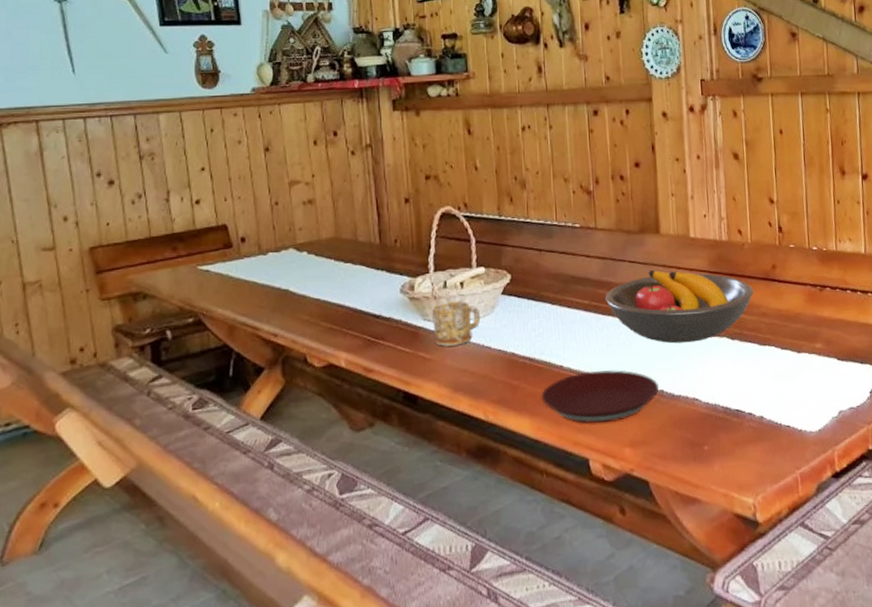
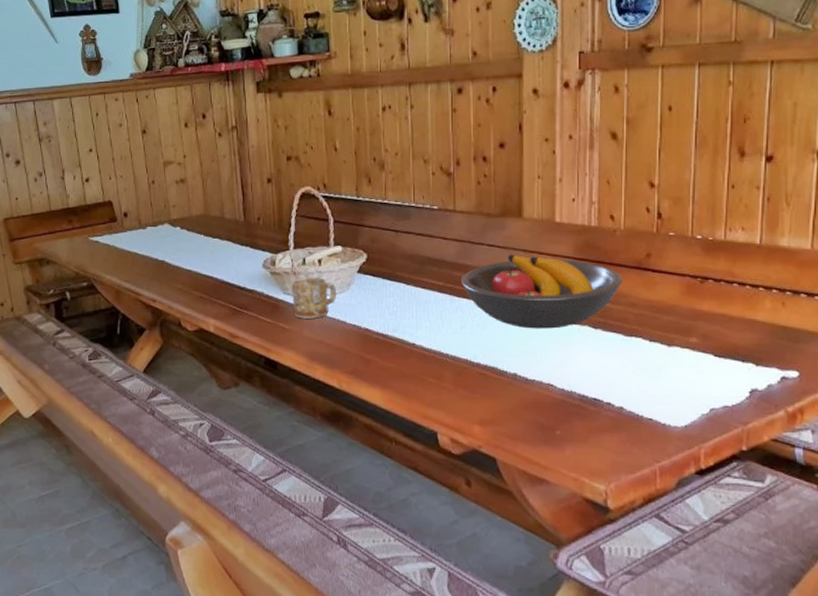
plate: present [541,369,660,424] -> none [393,350,513,401]

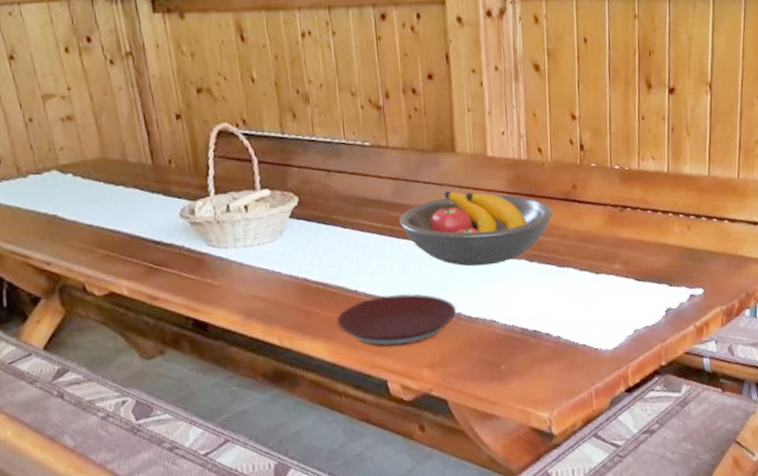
mug: present [292,277,337,319] -> none [216,225,269,273]
plate: none [393,350,513,401] -> present [336,293,457,347]

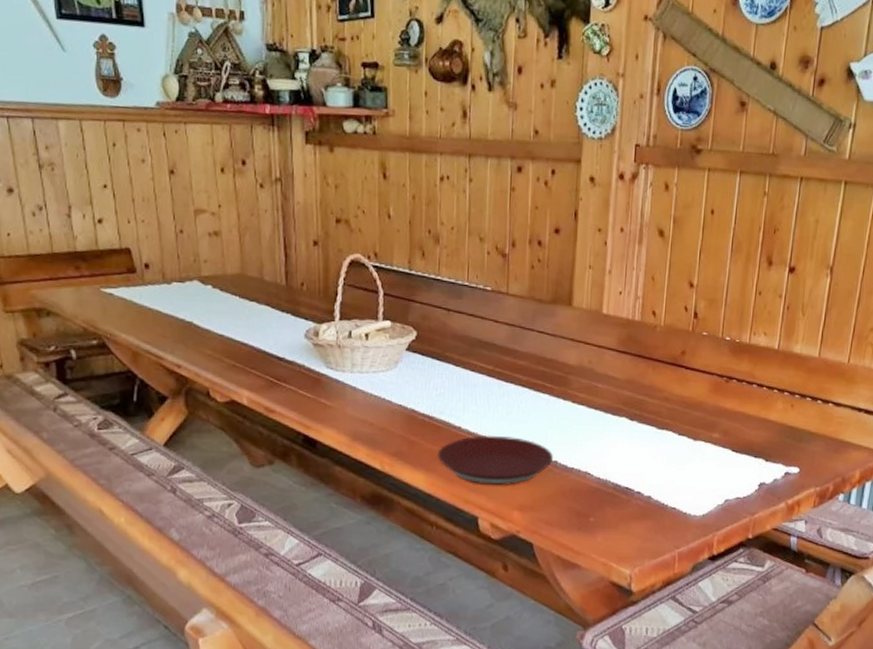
fruit bowl: present [398,190,553,267] -> none [509,342,659,419]

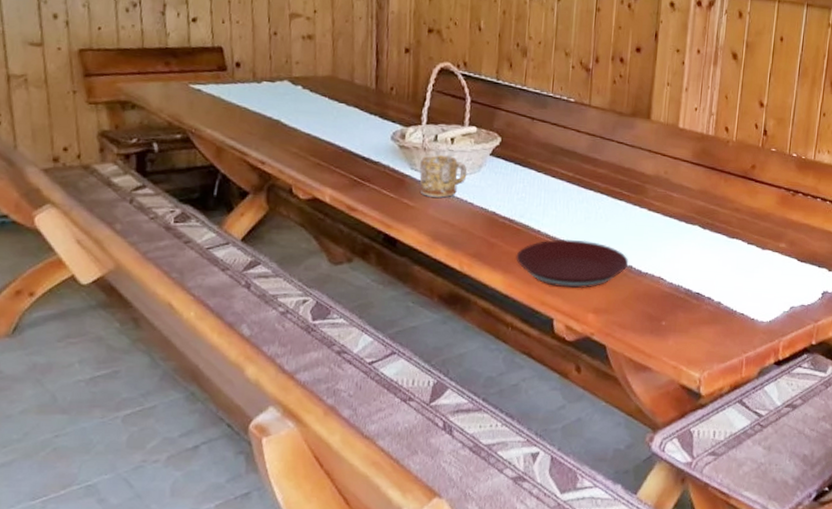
mug: none [335,352,384,396] -> present [419,154,468,198]

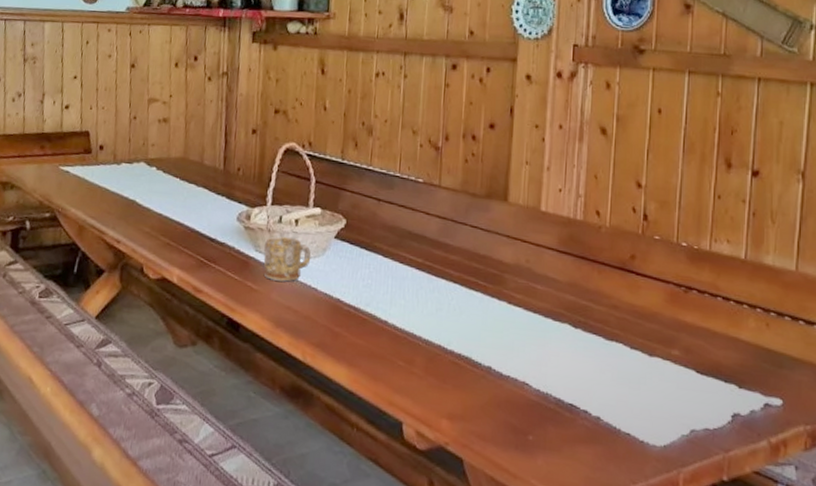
plate: present [516,239,629,289] -> none [361,331,488,390]

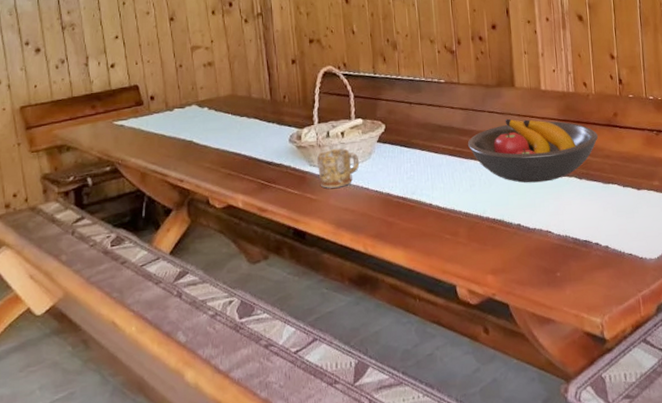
fruit bowl: none [440,238,605,323] -> present [467,118,598,183]

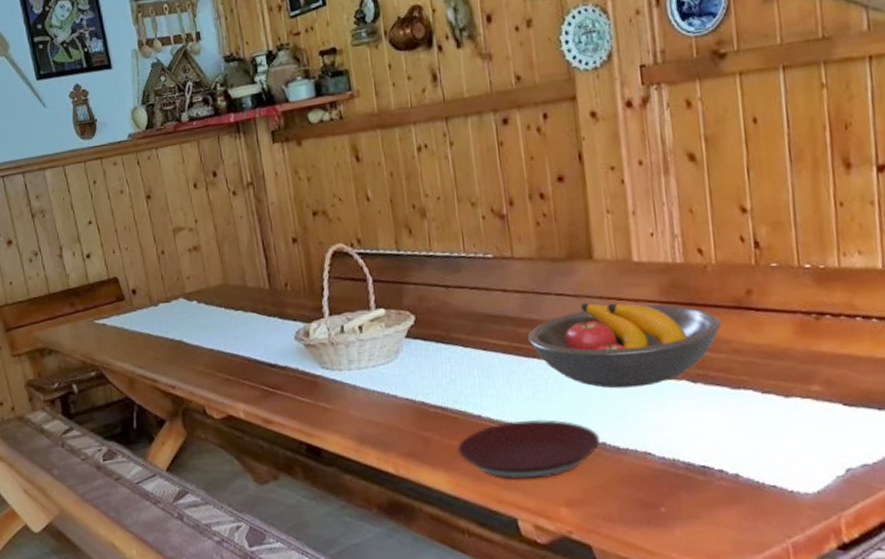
mug: present [317,148,360,188] -> none [330,346,384,396]
plate: none [413,206,517,255] -> present [457,419,601,480]

